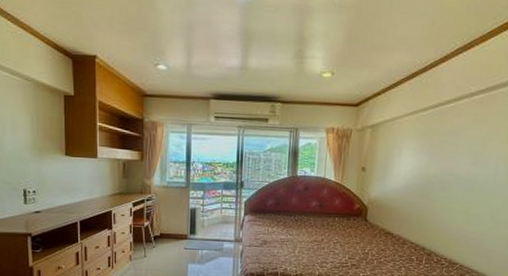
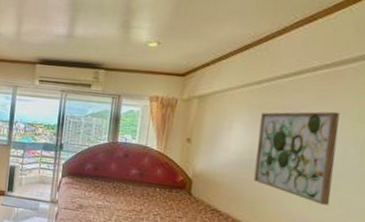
wall art: none [421,134,492,219] -> present [253,111,340,205]

